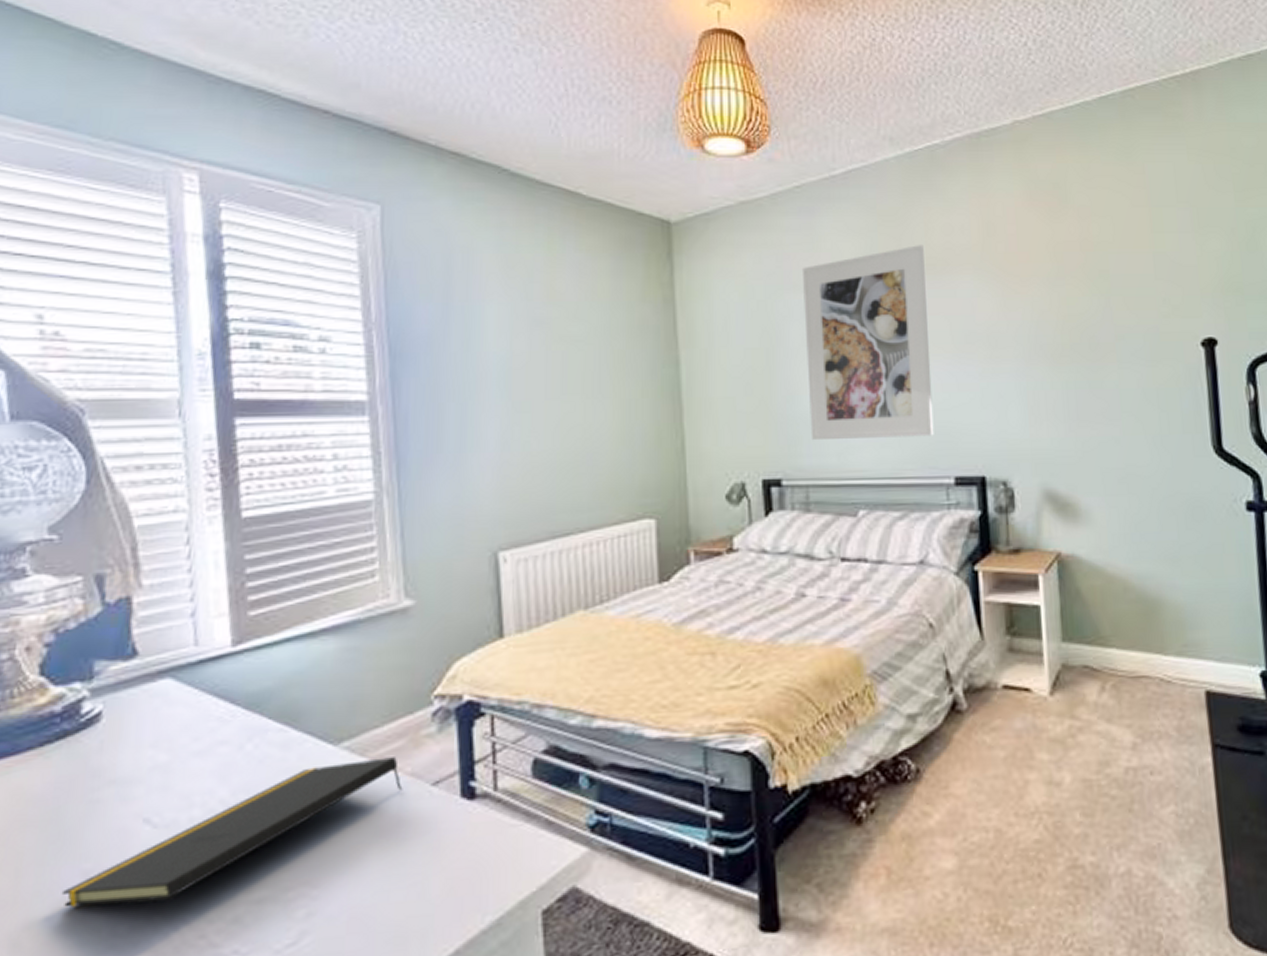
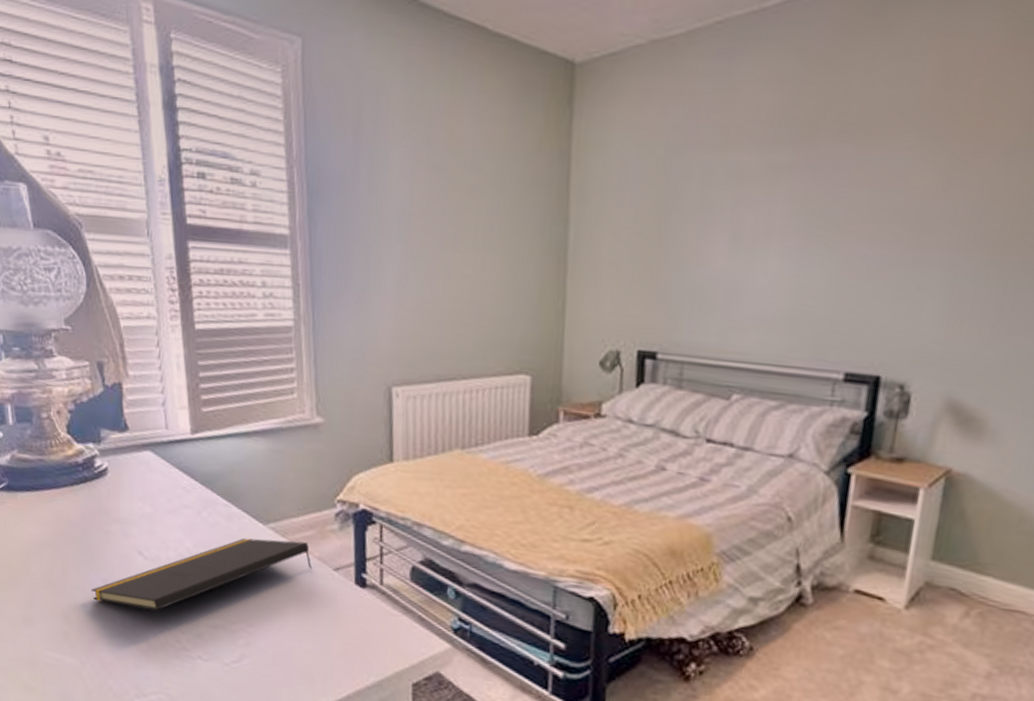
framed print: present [803,245,934,439] -> none [694,99,859,326]

